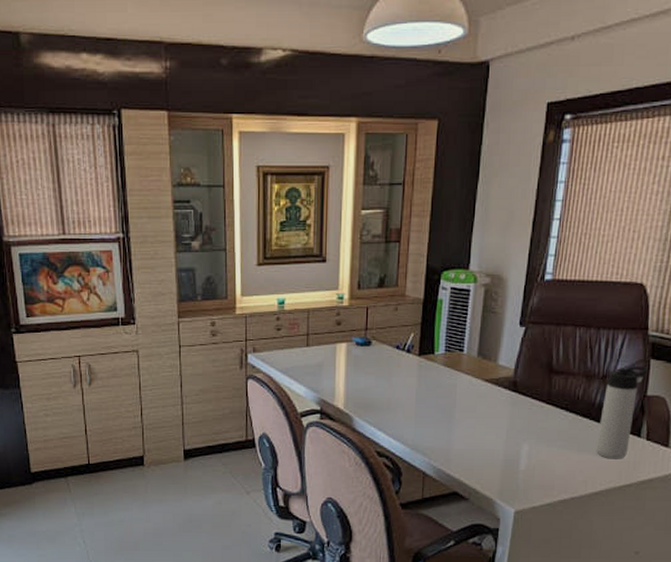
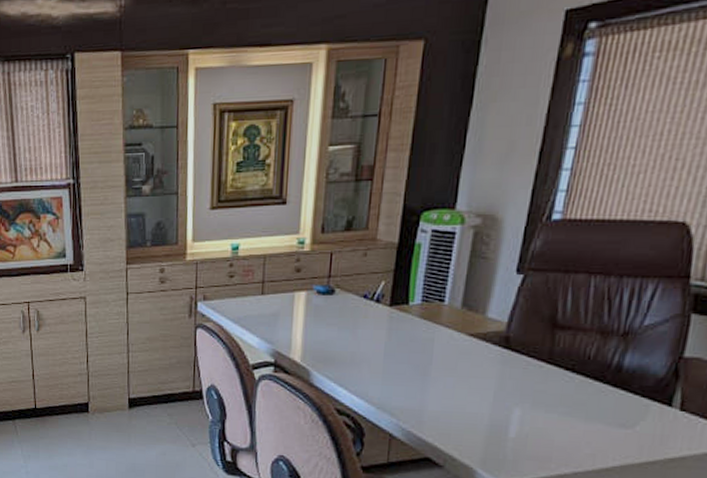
thermos bottle: present [595,366,648,459] -> none [609,321,687,432]

